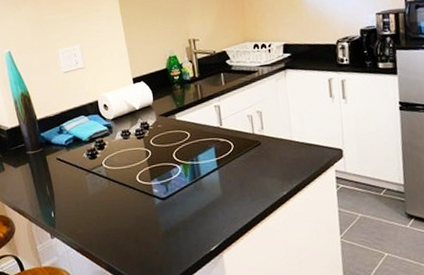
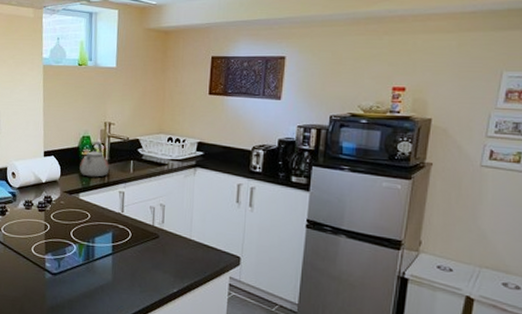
kettle: none [171,60,201,97] -> present [79,142,109,177]

